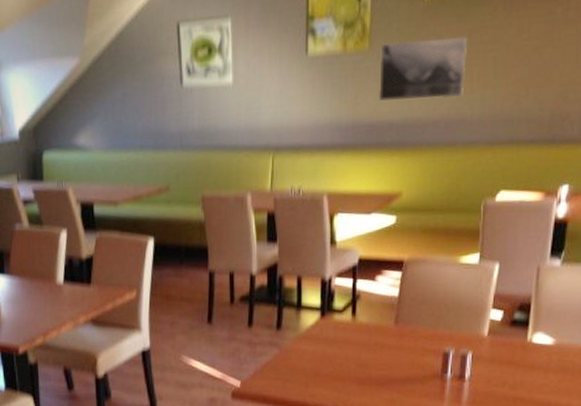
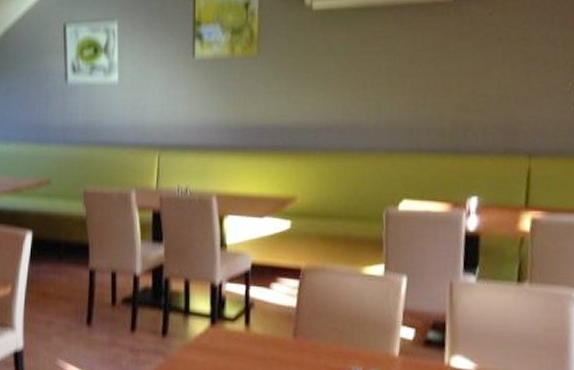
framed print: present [379,36,468,101] -> none [268,45,360,105]

